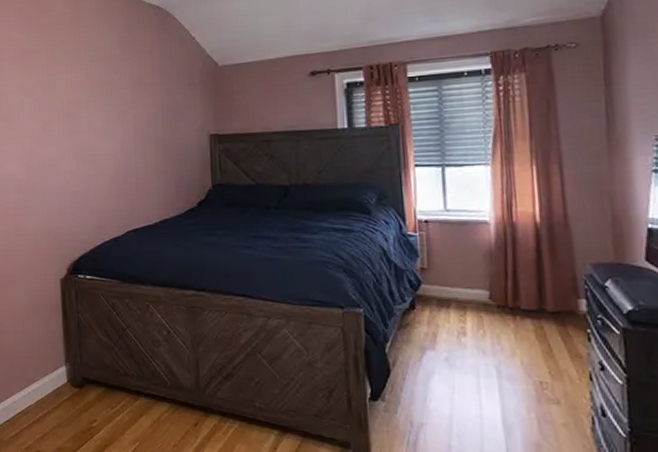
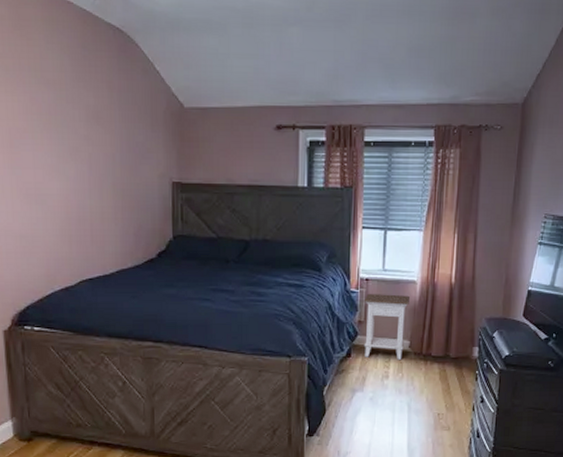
nightstand: none [424,236,483,313] -> present [363,293,409,360]

